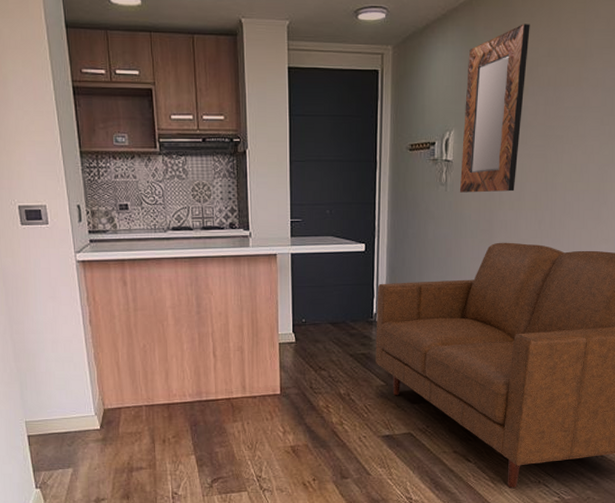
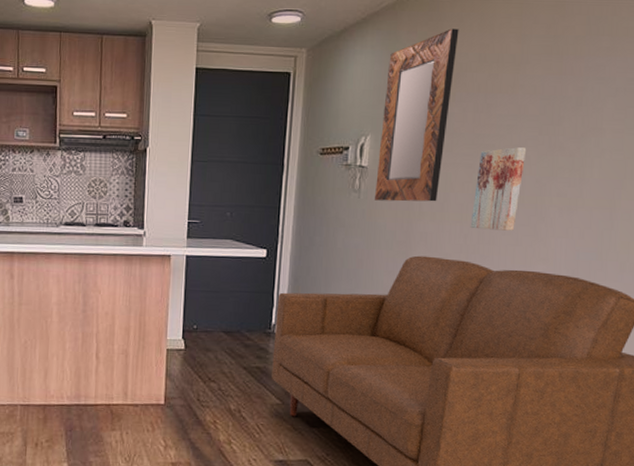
wall art: none [543,137,591,215] -> present [470,147,527,231]

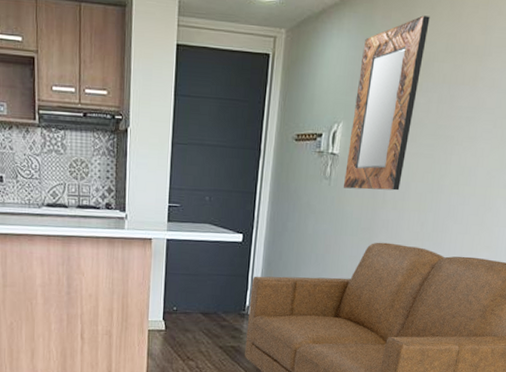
wall art: present [470,147,527,231] -> none [427,139,482,220]

